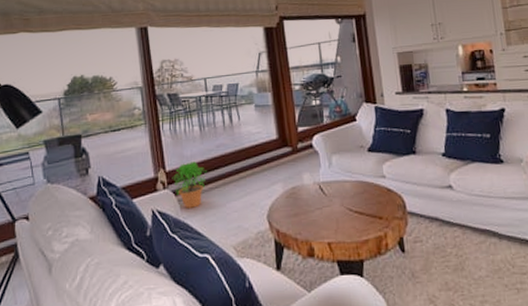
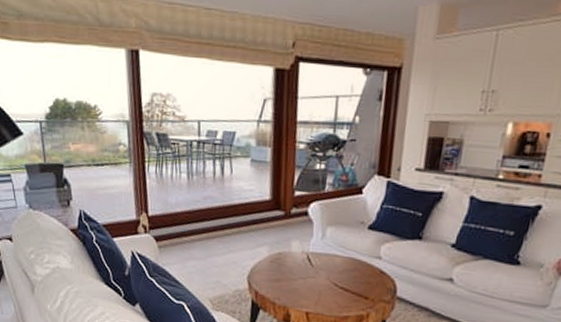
potted plant: present [172,161,206,208] -> none [154,210,189,256]

